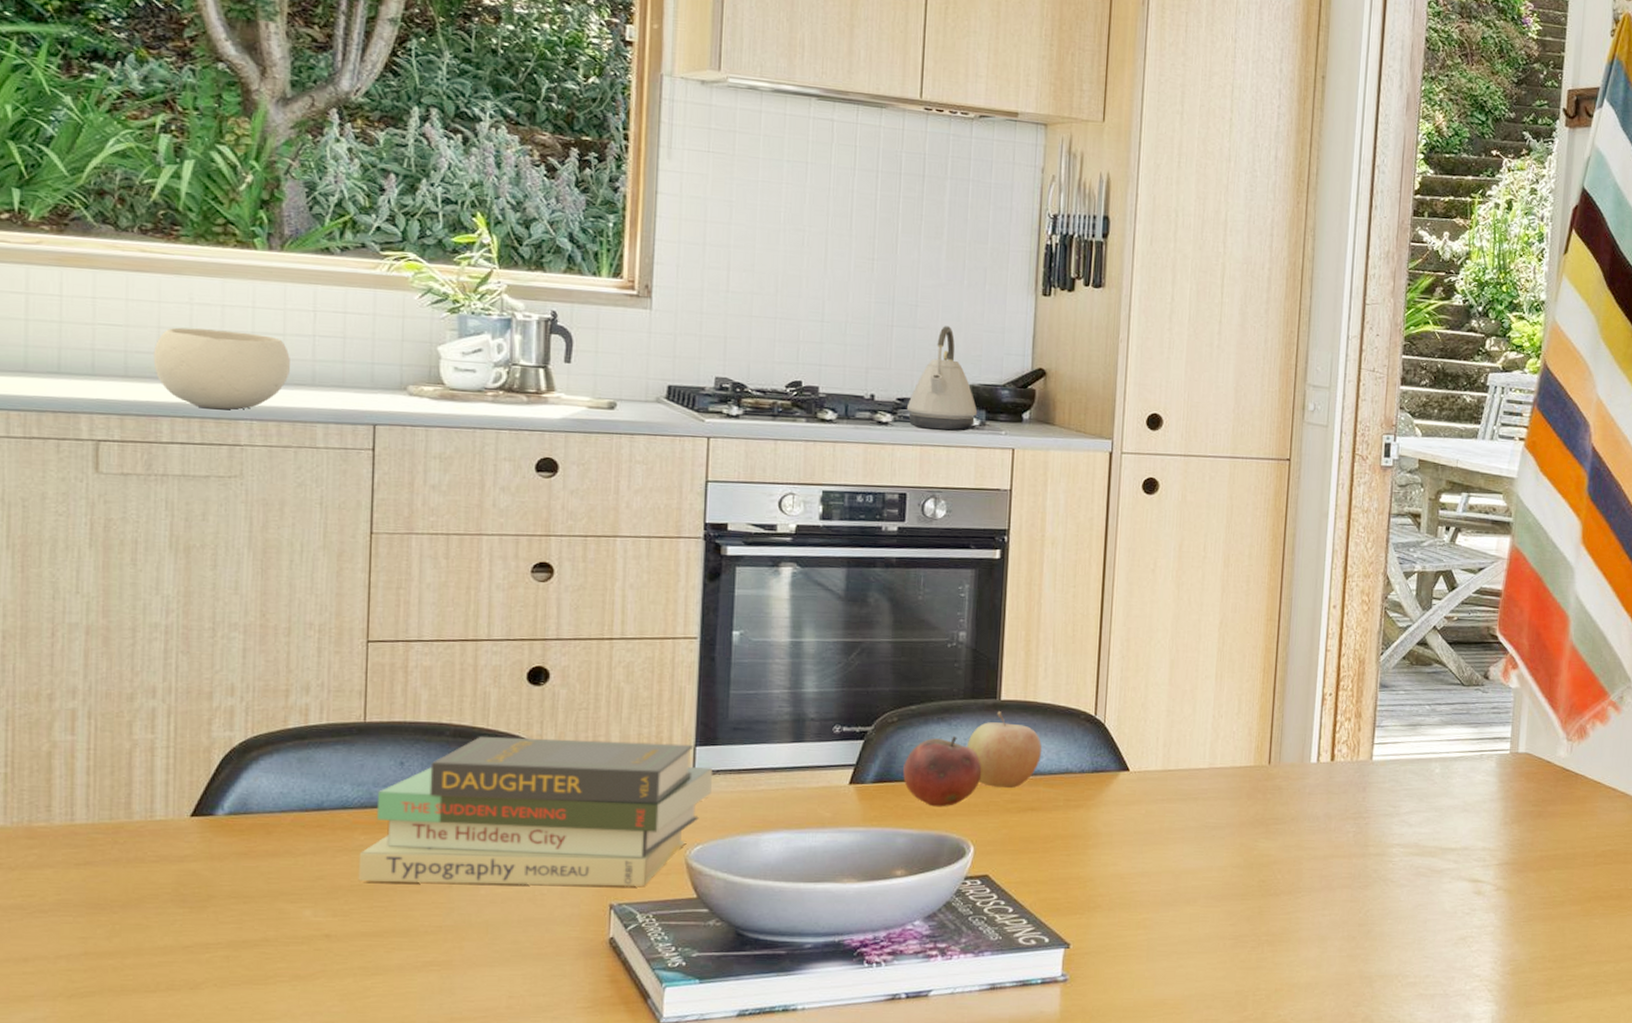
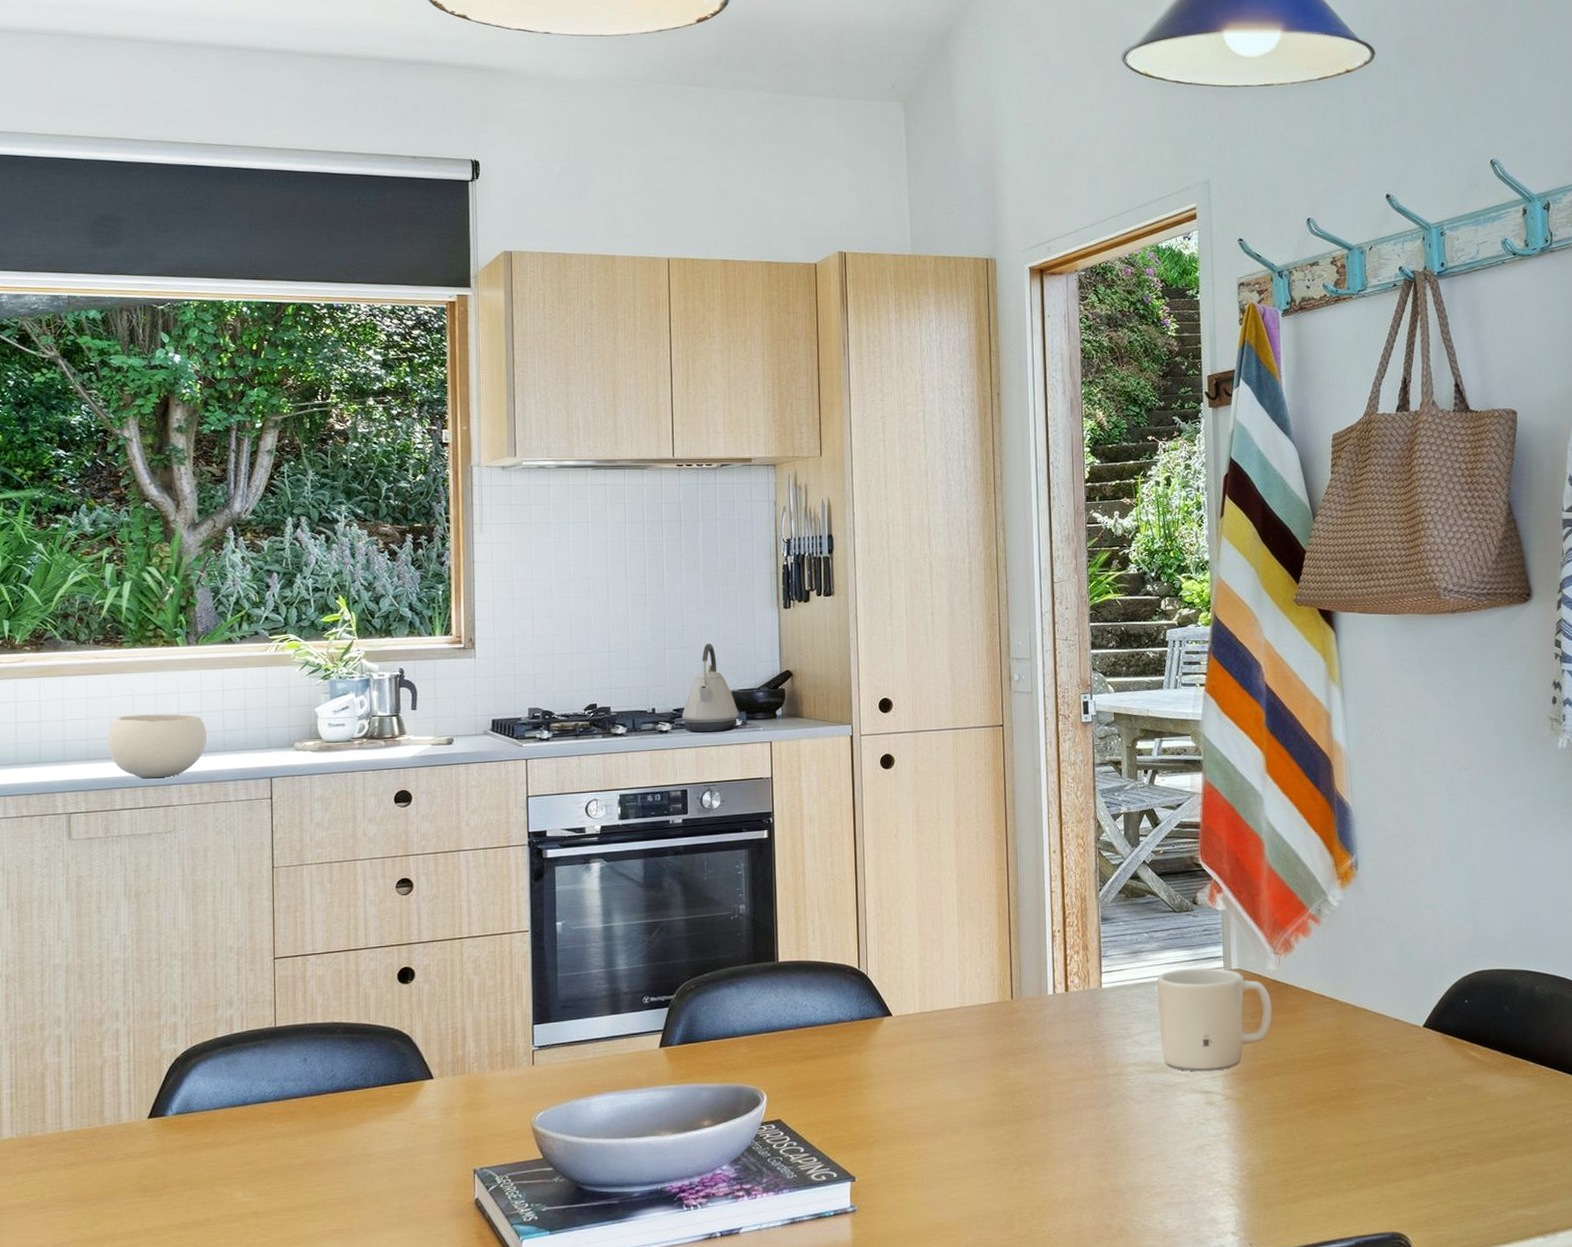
books: present [358,736,712,886] -> none [276,1024,548,1164]
fruit: present [903,735,982,807] -> none [703,997,768,1062]
fruit: present [967,711,1043,789] -> none [754,972,817,1040]
mug: none [1431,747,1558,859] -> present [1157,967,1272,1072]

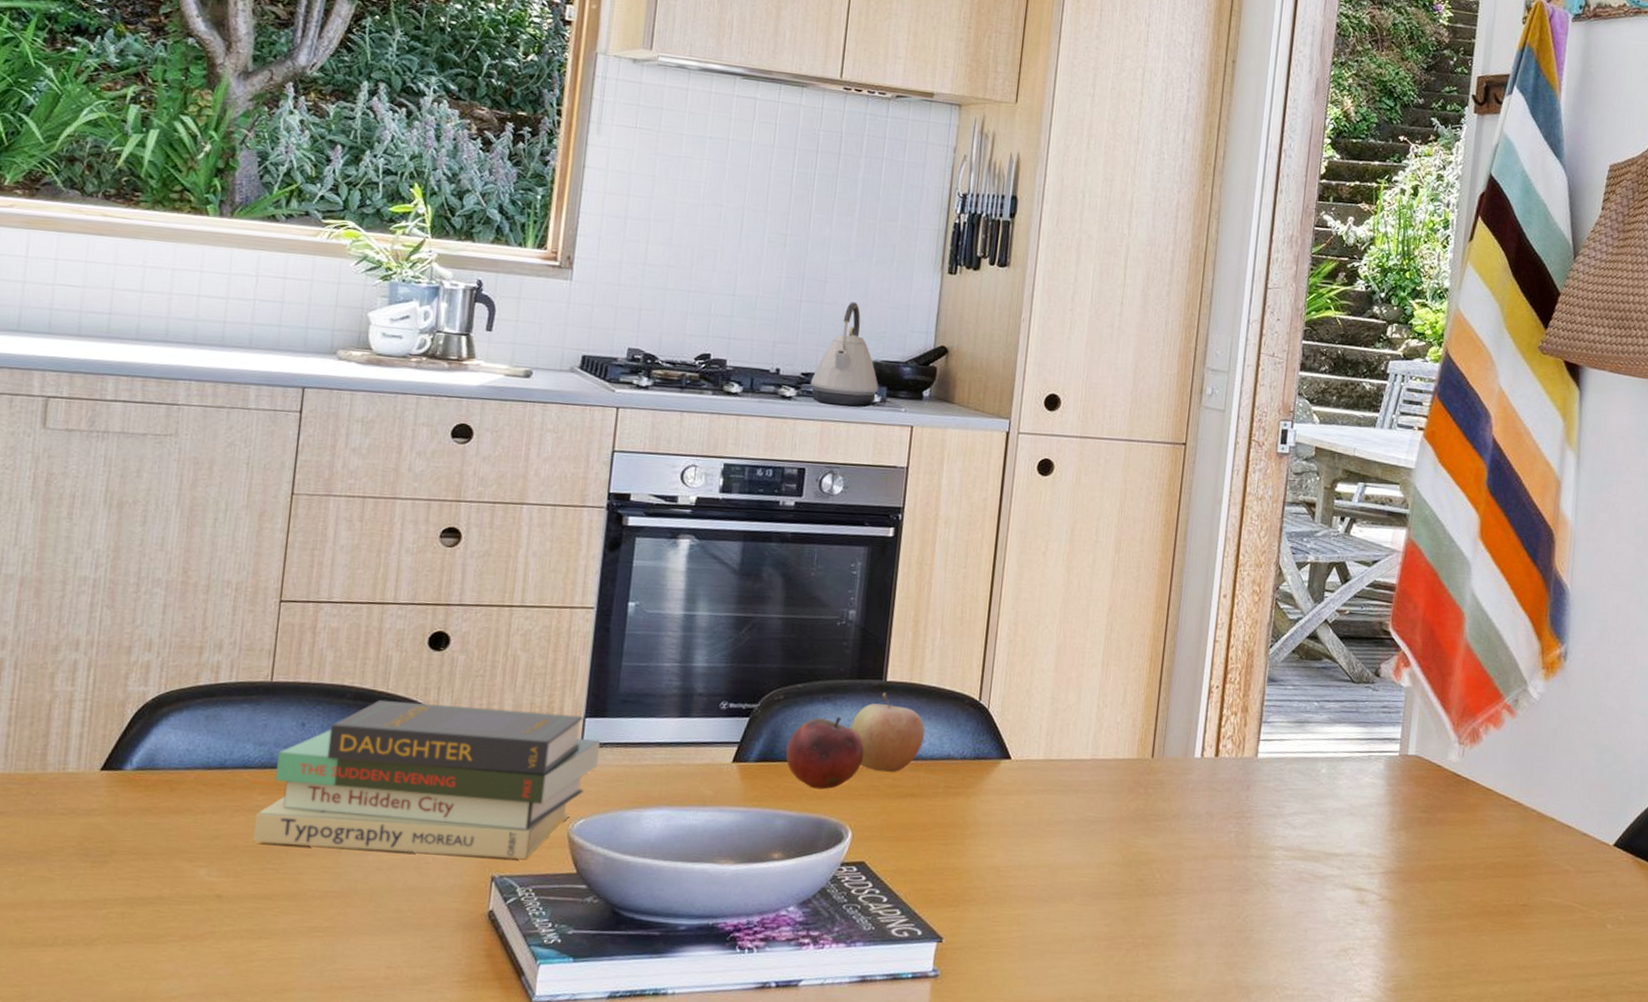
bowl: present [107,714,207,779] -> none [105,289,231,371]
books: none [276,1024,548,1164] -> present [252,699,600,859]
fruit: none [703,997,768,1062] -> present [786,716,865,790]
fruit: none [754,972,817,1040] -> present [851,693,925,773]
mug: present [1157,967,1272,1072] -> none [1315,747,1448,867]

